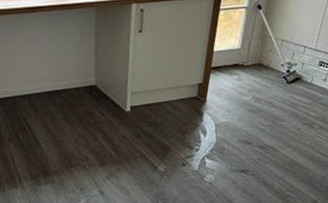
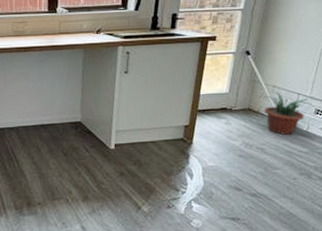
potted plant: none [273,46,316,88] -> present [263,92,311,135]

